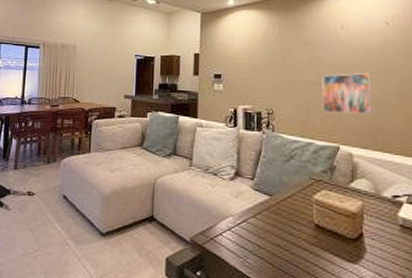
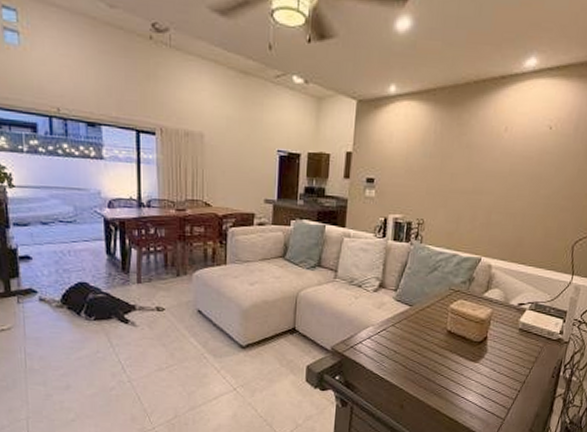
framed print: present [322,73,372,114] -> none [471,182,524,226]

